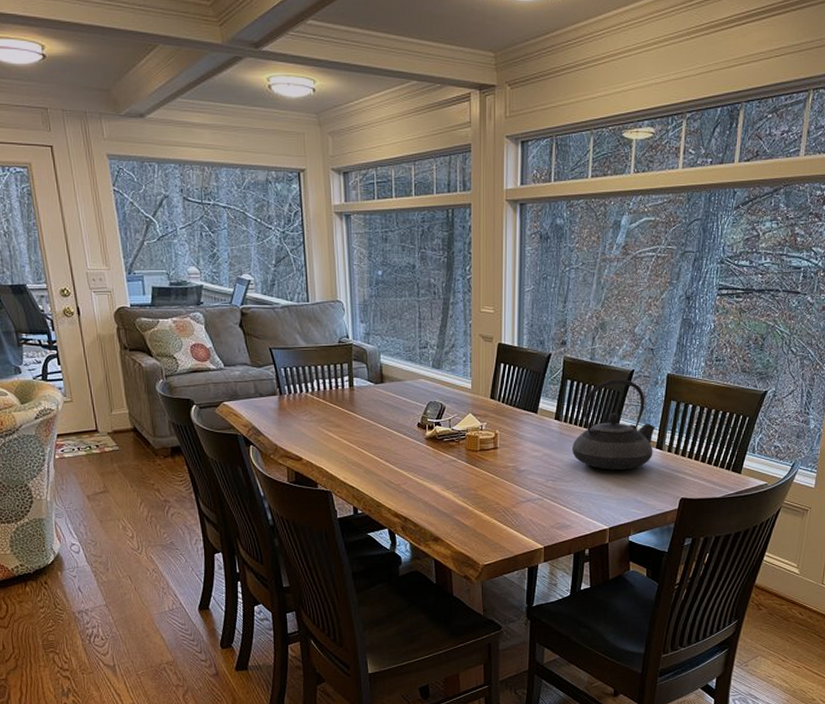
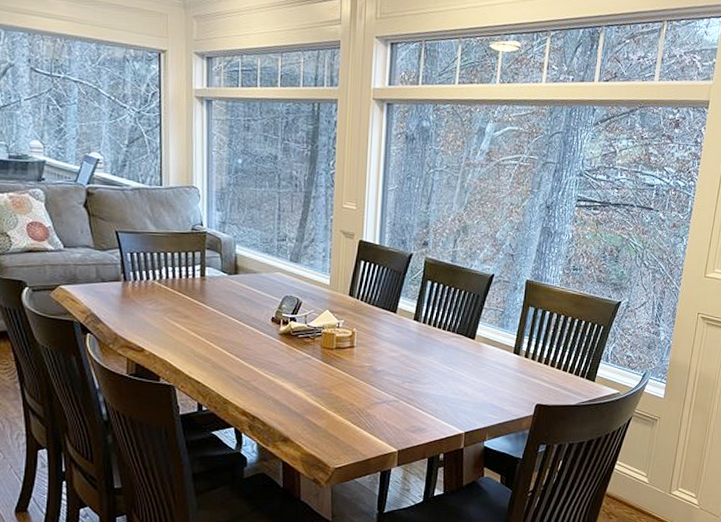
teapot: present [571,379,655,470] -> none [429,283,513,374]

